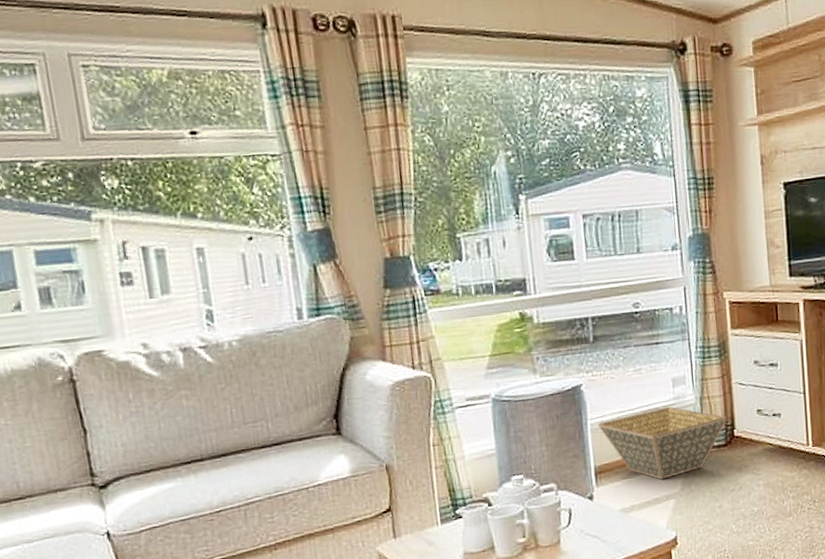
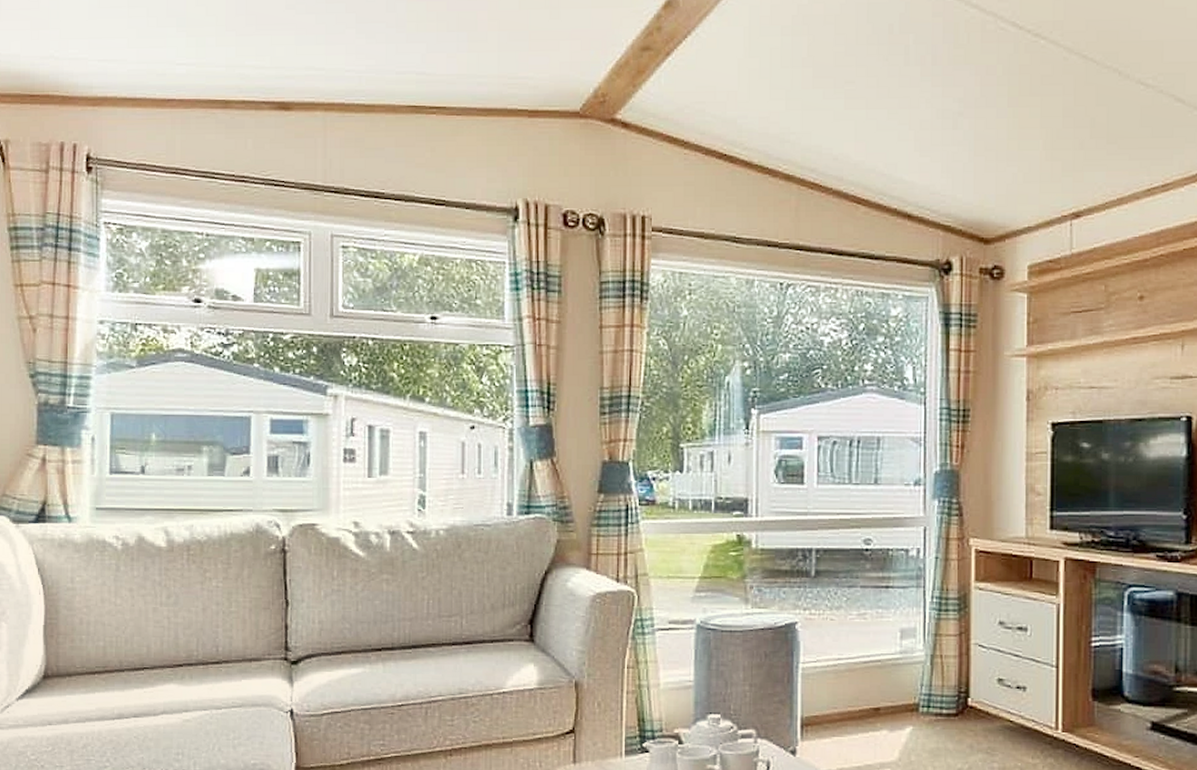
basket: present [597,406,728,480] -> none [810,660,962,744]

